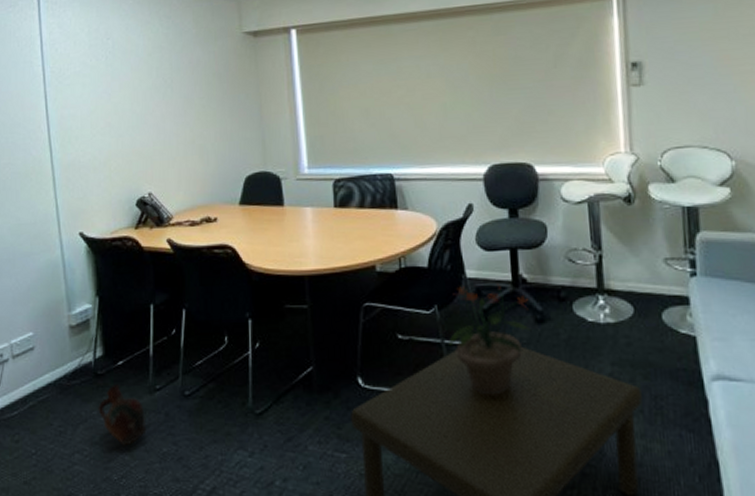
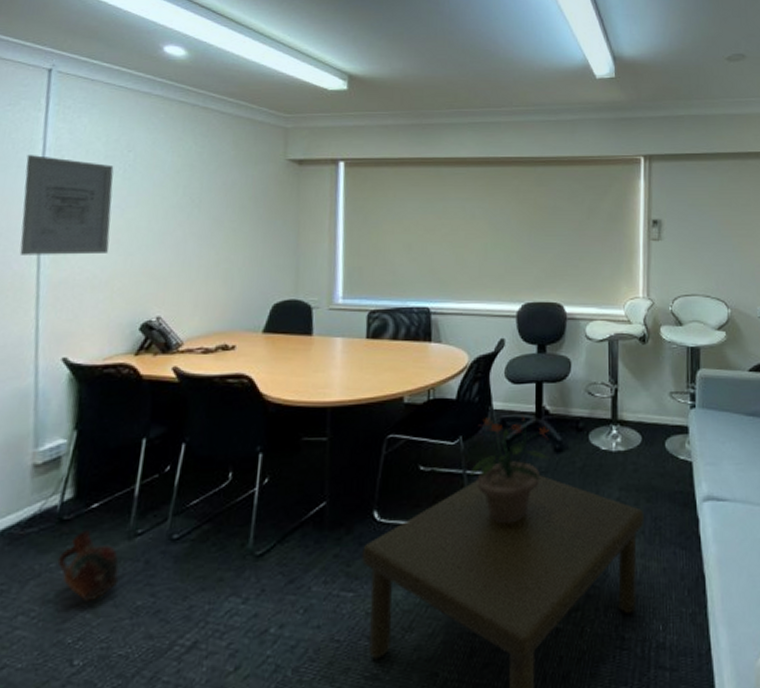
wall art: none [29,50,102,142] -> present [19,155,114,255]

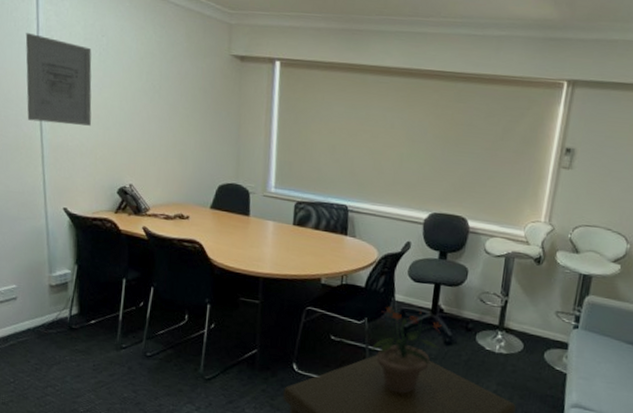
ceramic jug: present [57,530,119,602] -> none [70,338,111,388]

